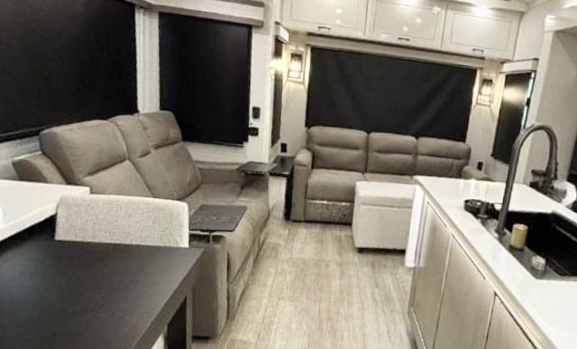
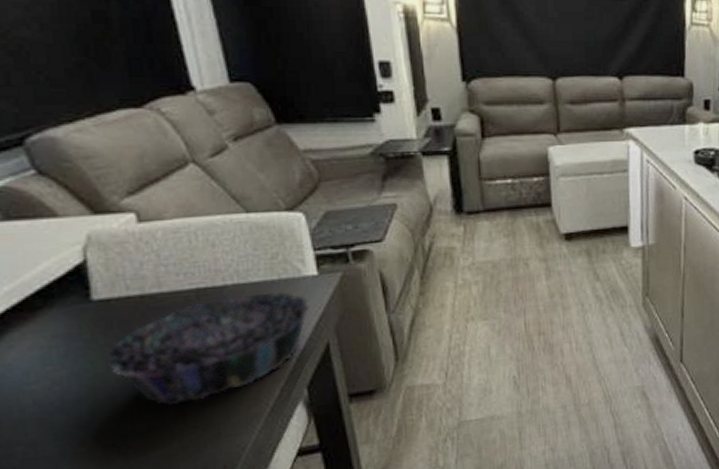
decorative bowl: none [55,253,180,320] -> present [106,291,310,406]

